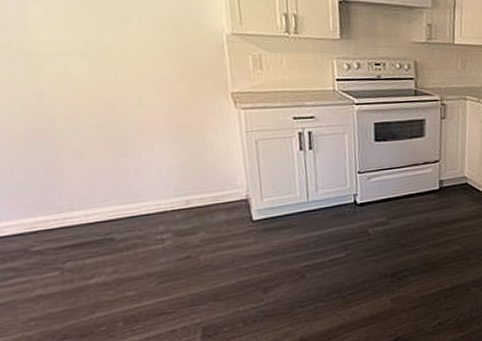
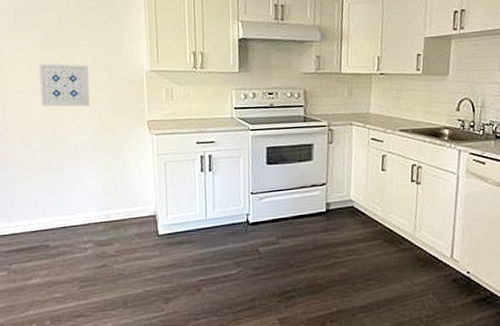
wall art: none [80,20,156,75] -> present [39,63,90,107]

